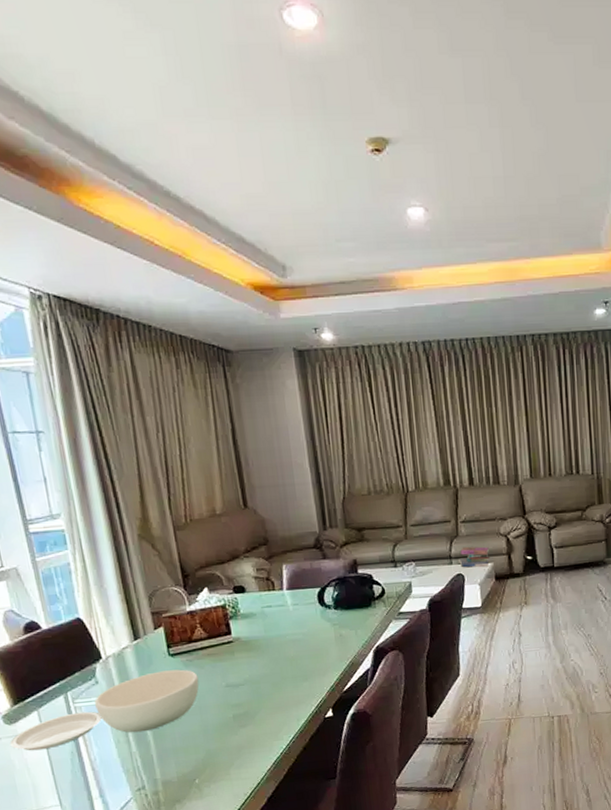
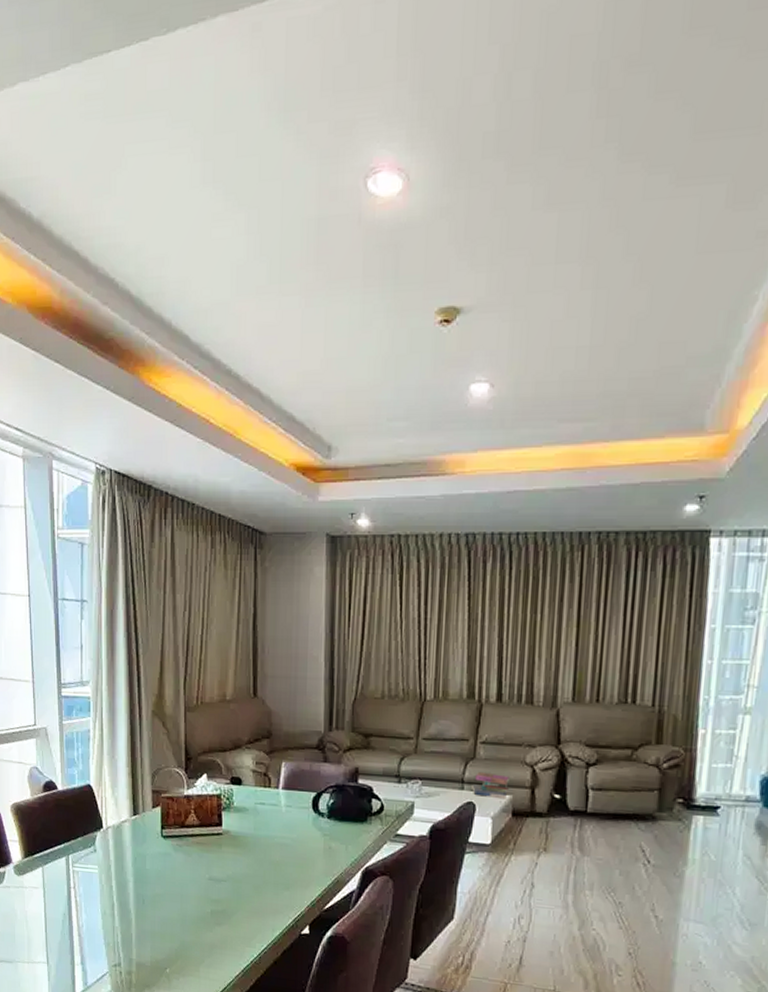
plate: present [9,711,102,751] -> none [16,876,94,906]
bowl: present [94,669,199,733] -> none [91,850,185,909]

